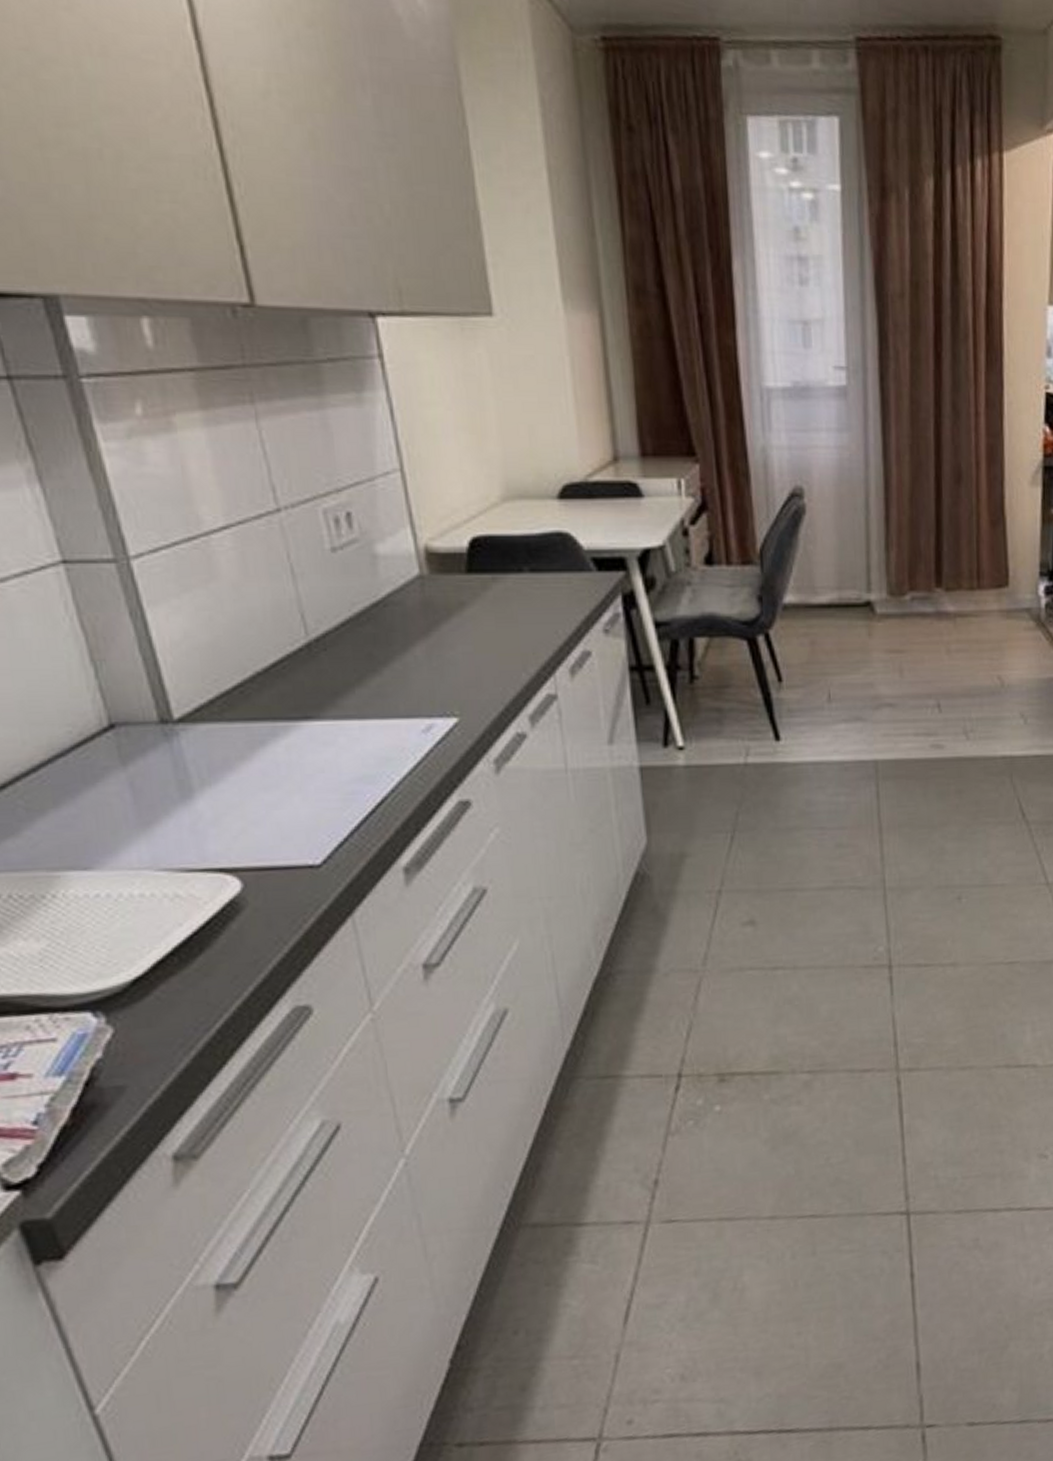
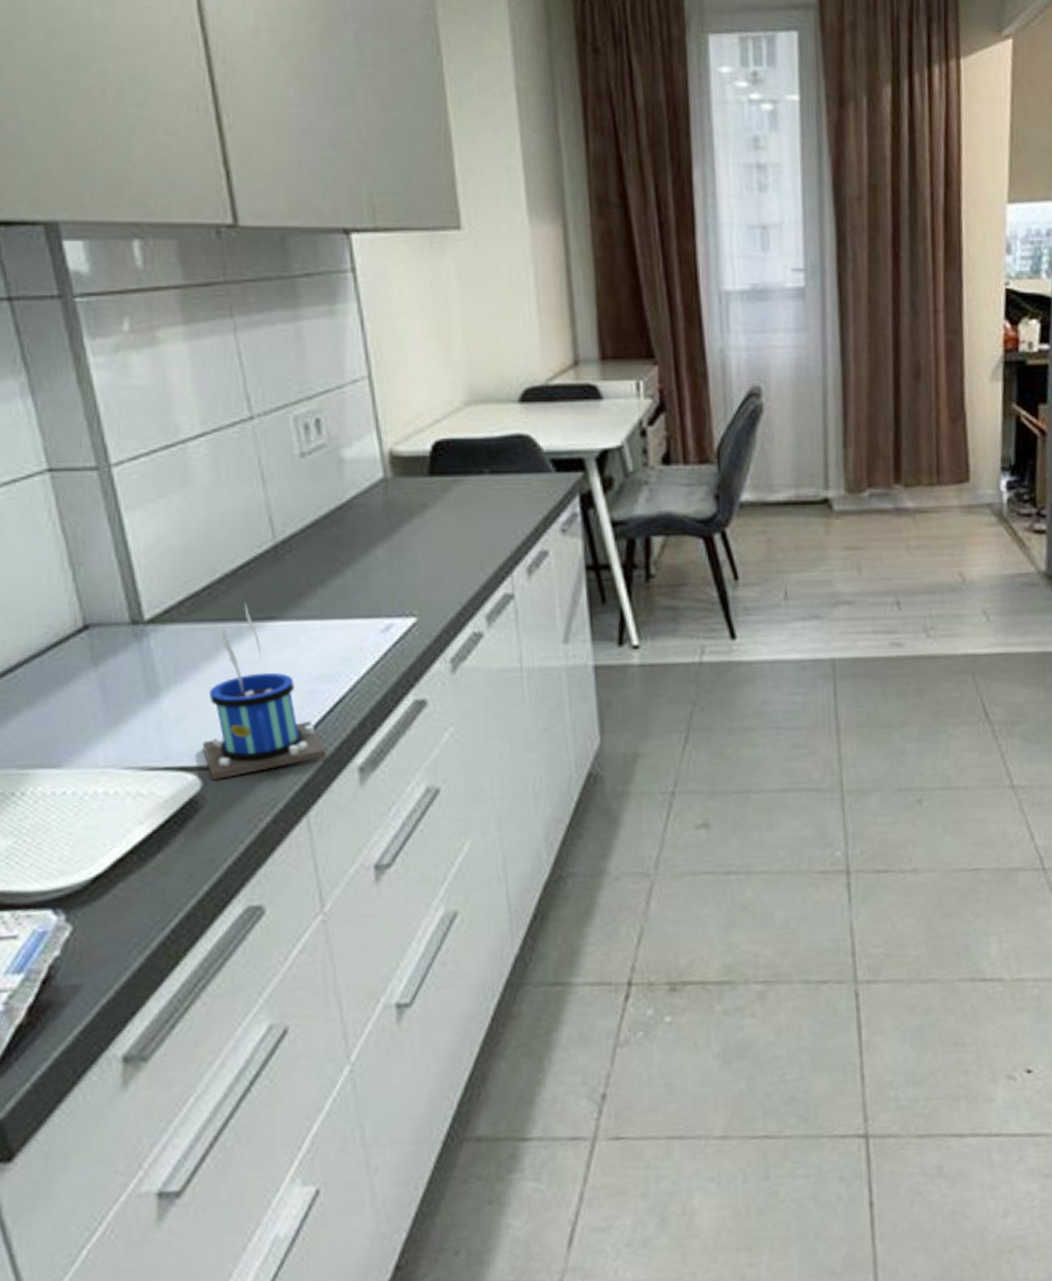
mug: none [241,700,369,881] -> present [203,601,326,780]

